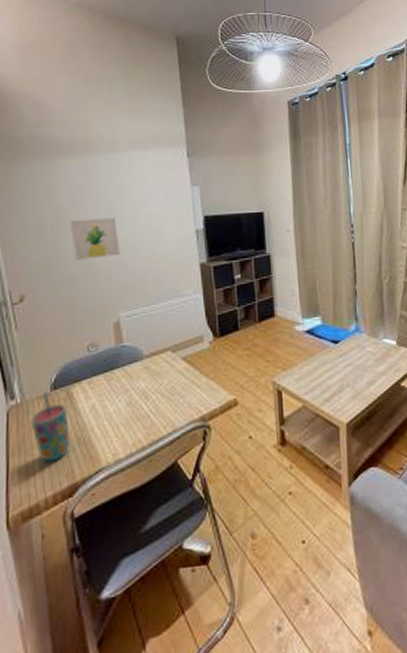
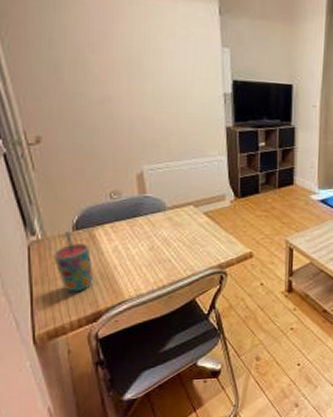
wall art: present [70,218,120,260] -> none [89,64,144,109]

